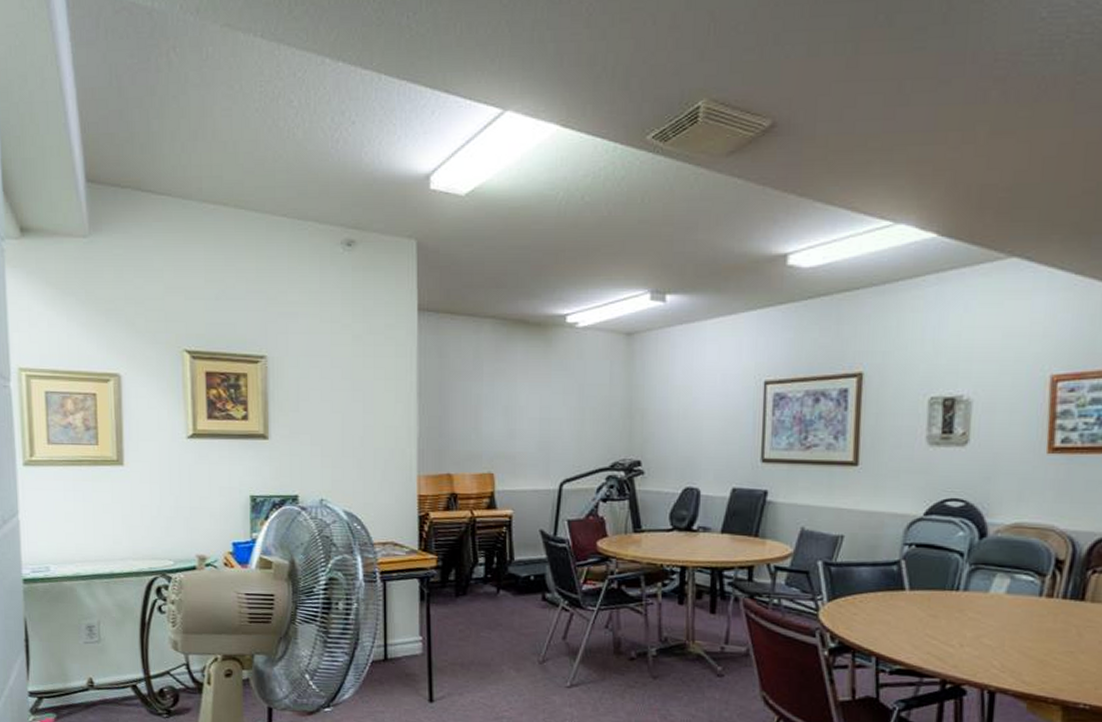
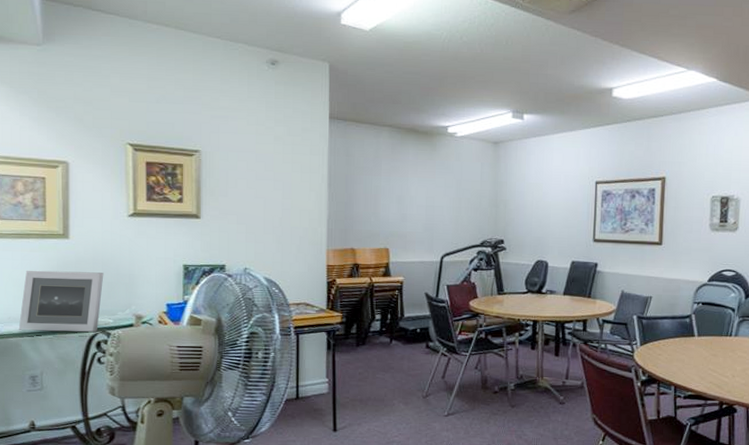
picture frame: none [72,502,163,576] -> present [18,270,104,332]

